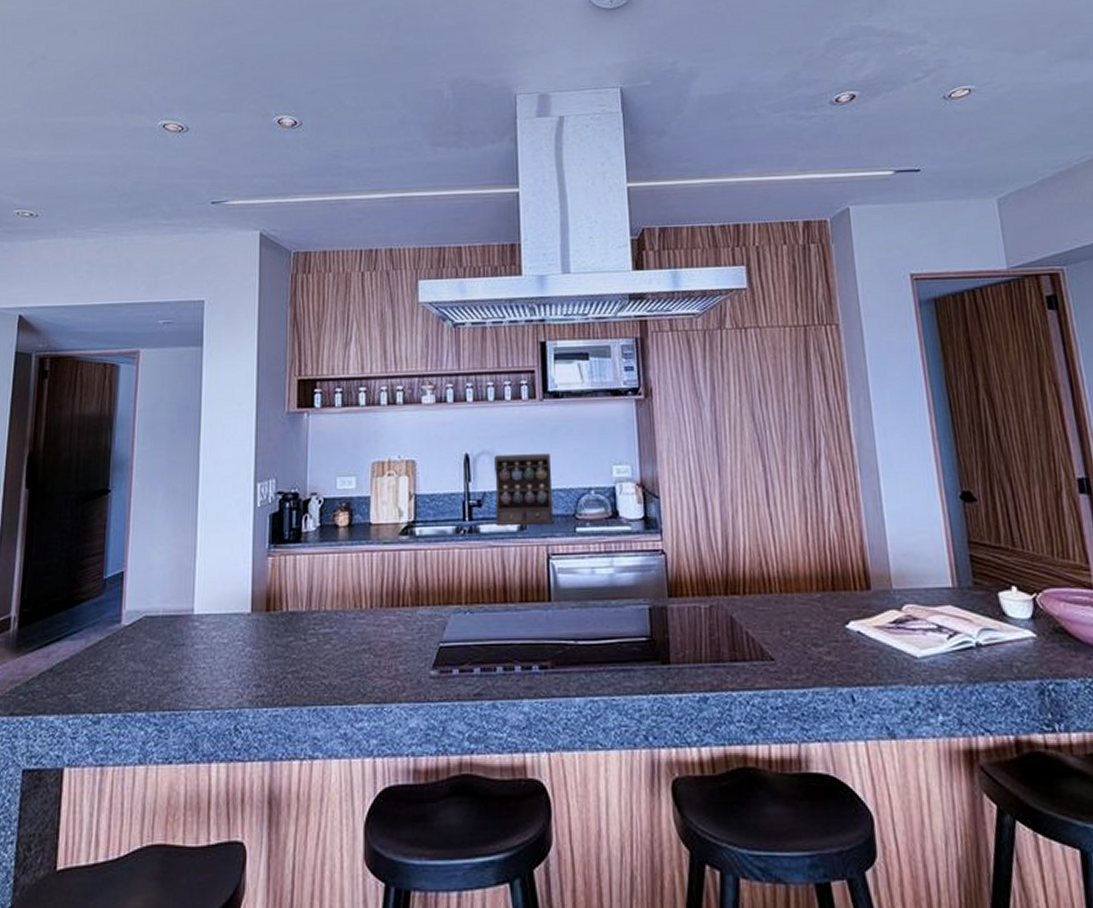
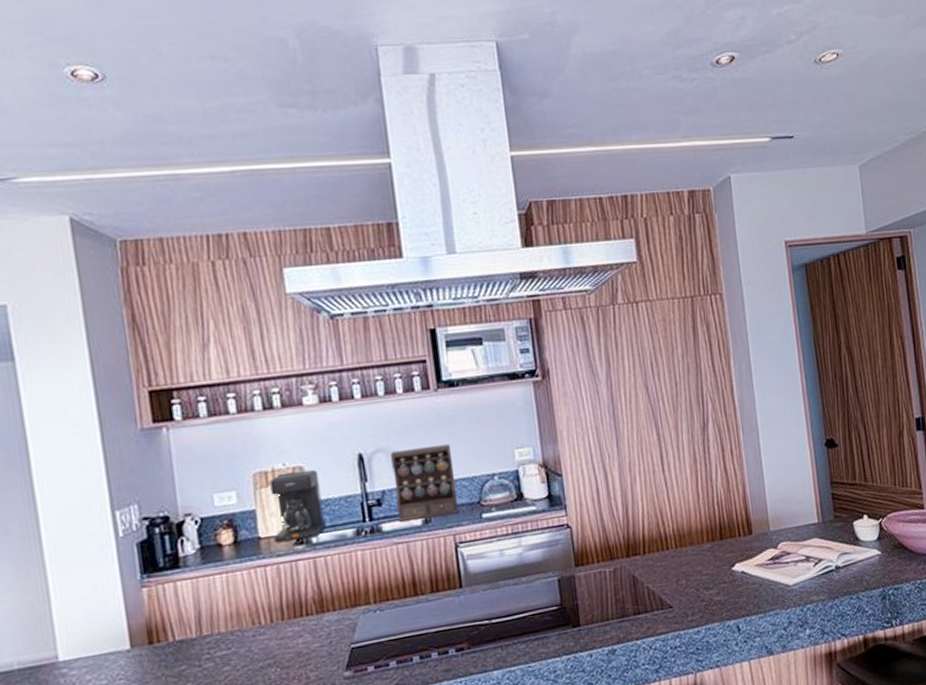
coffee maker: none [383,465,430,531] -> present [269,470,327,543]

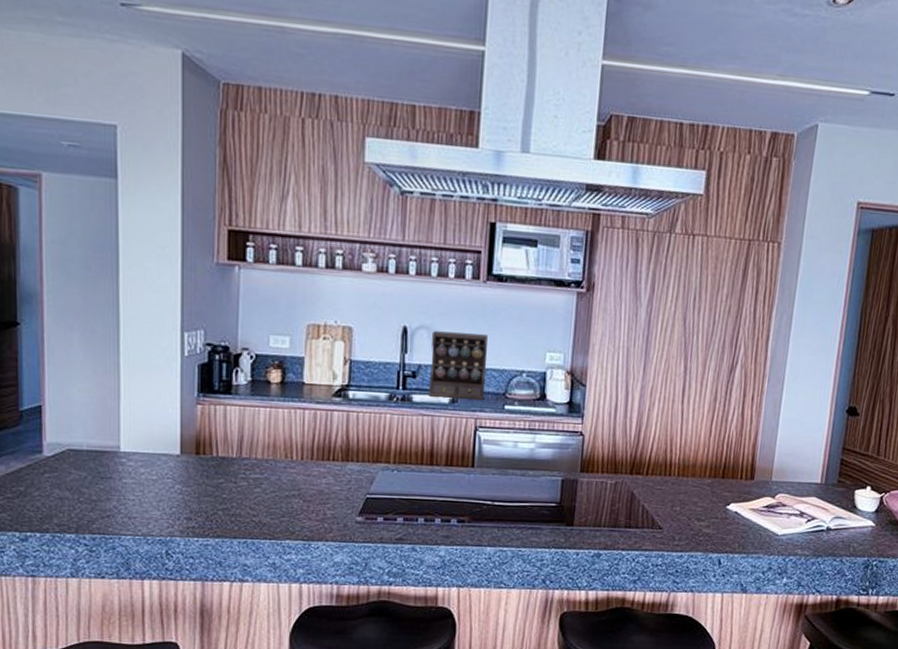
coffee maker: present [269,470,327,543] -> none [316,330,365,394]

